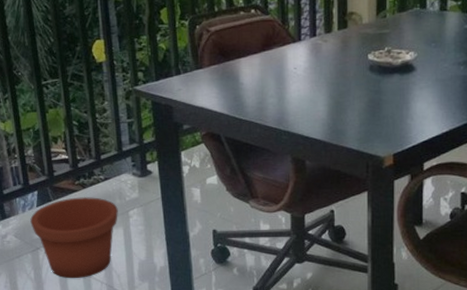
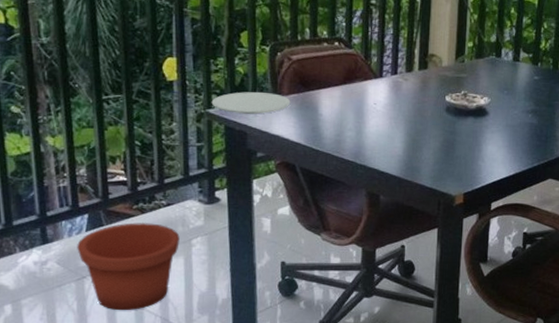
plate: none [138,66,212,88] -> present [211,92,291,114]

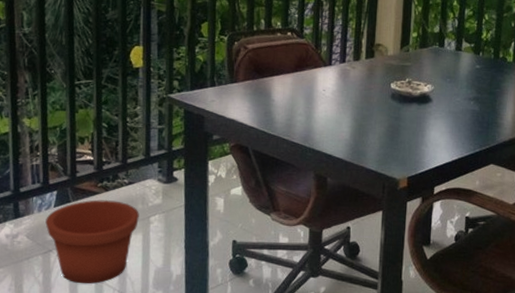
plate: present [211,92,291,114] -> none [172,78,246,99]

